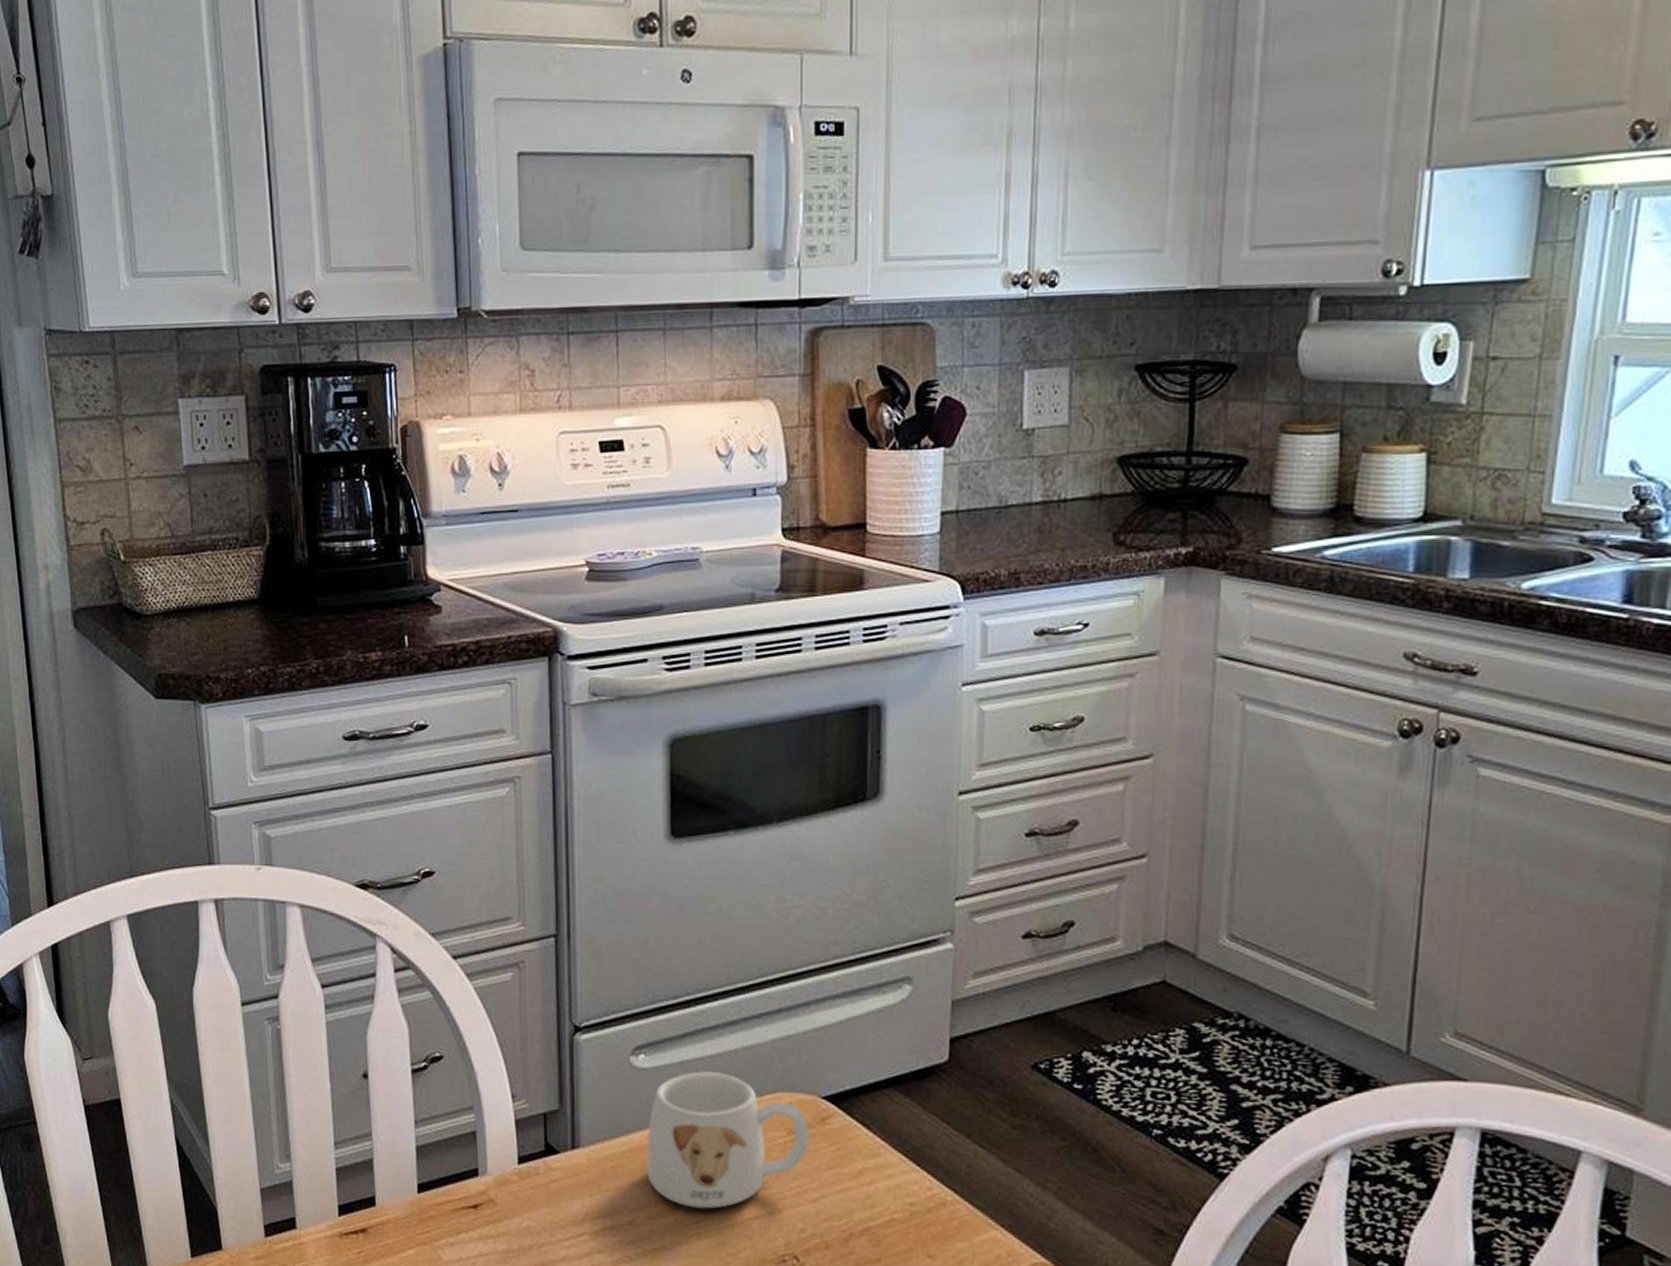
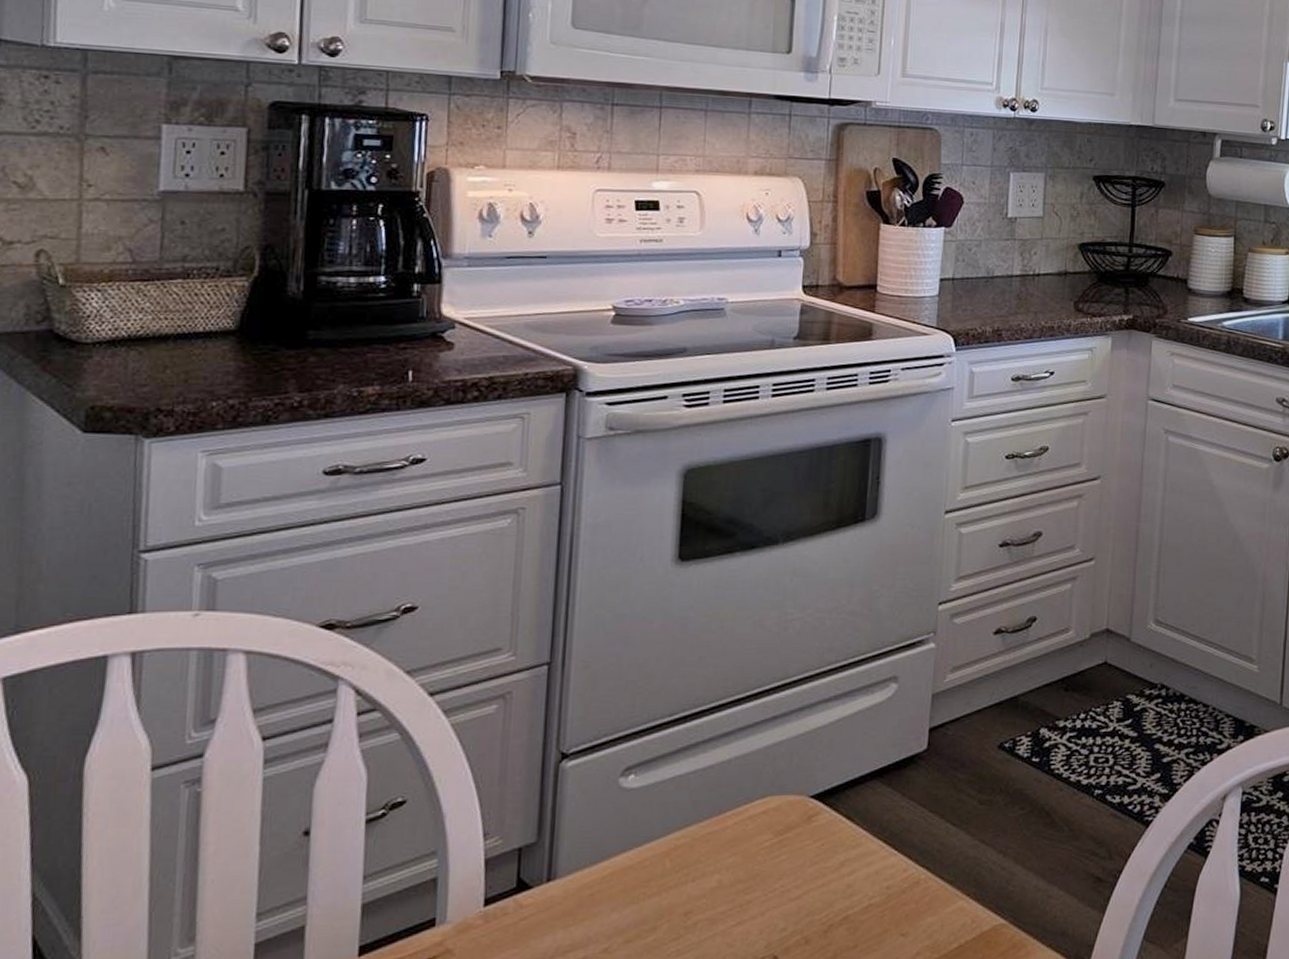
mug: present [647,1070,810,1209] -> none [628,783,797,925]

